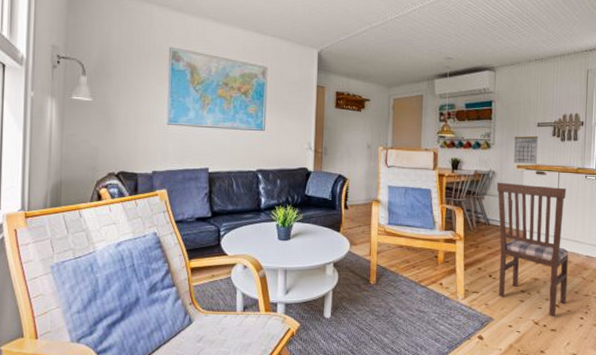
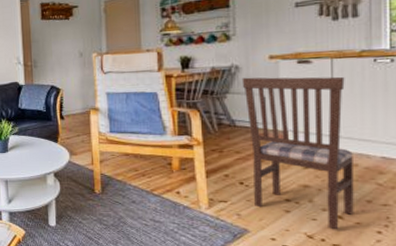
calendar: present [514,135,539,164] -> none [263,18,298,54]

